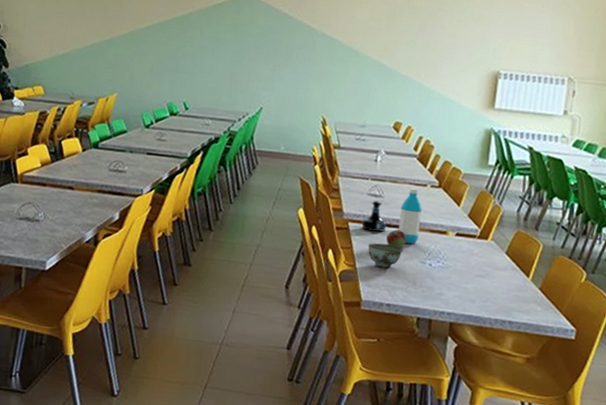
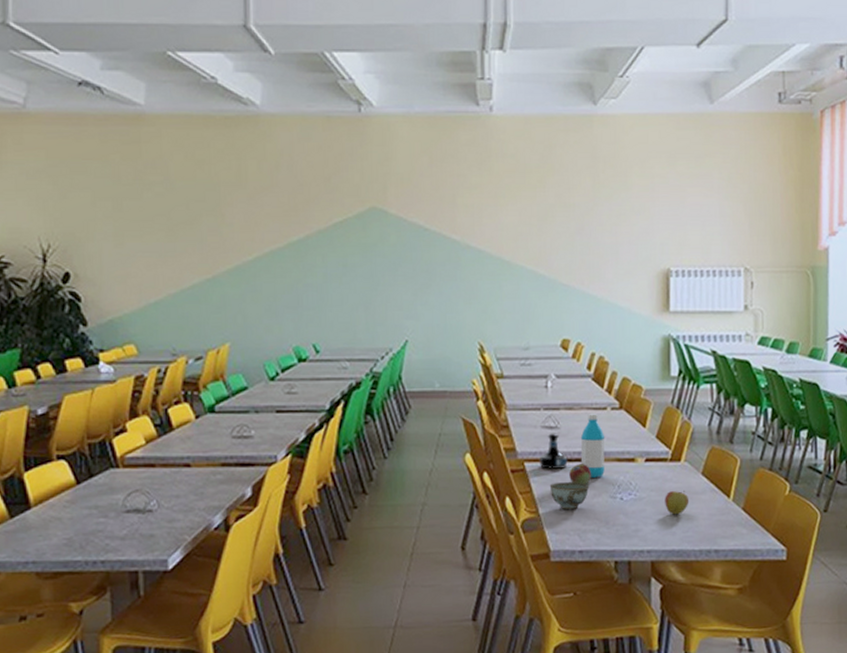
apple: none [468,264,492,286] -> present [665,491,690,515]

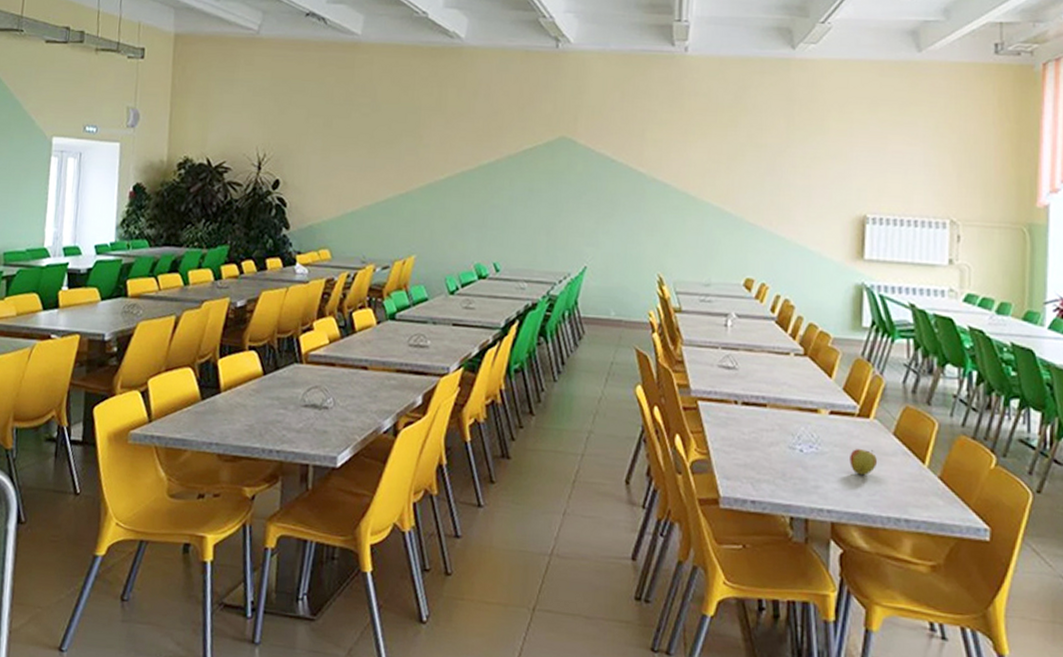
tequila bottle: present [540,433,568,469] -> none [714,373,745,412]
bowl: present [549,482,590,510] -> none [723,425,767,456]
fruit: present [569,464,592,484] -> none [745,409,770,431]
water bottle: present [580,414,605,478] -> none [758,357,787,425]

